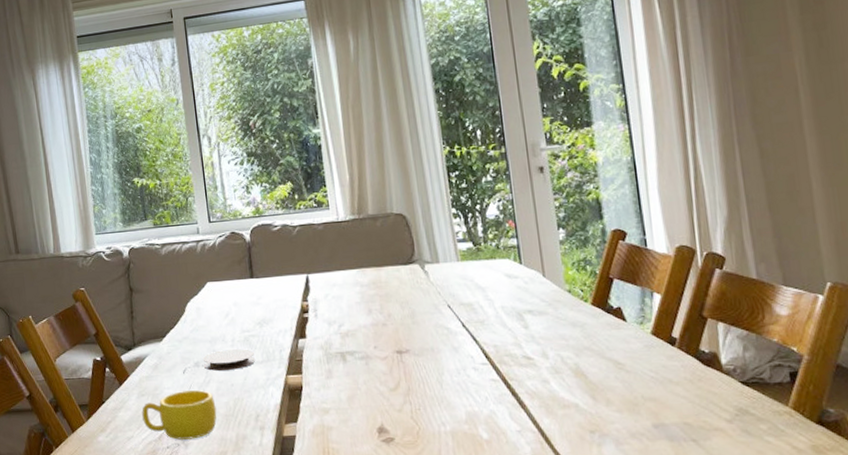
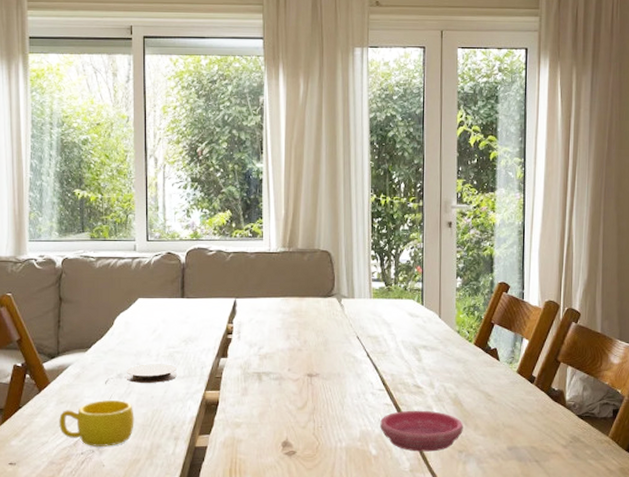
saucer: none [488,385,592,434] -> present [380,410,463,452]

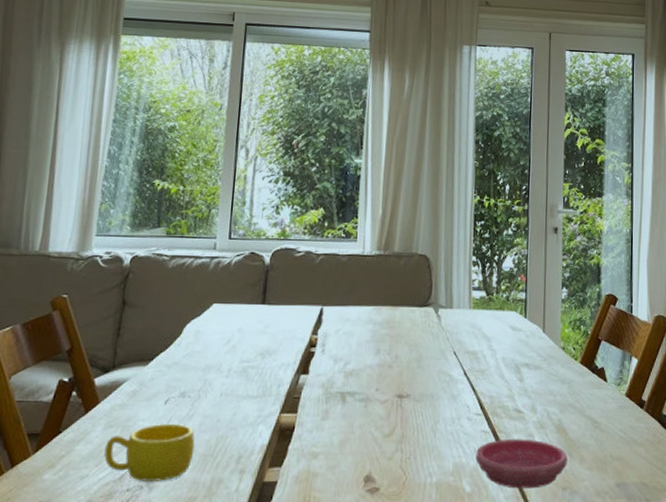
coaster: present [126,364,177,383] -> none [189,380,250,403]

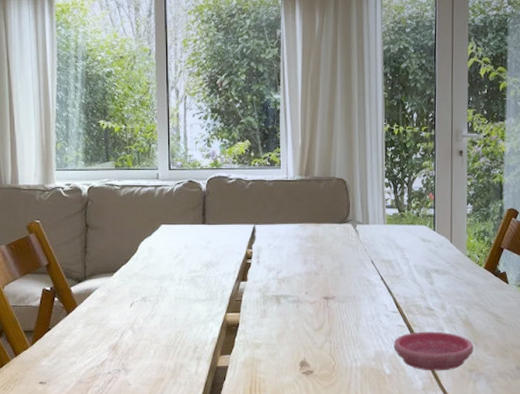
cup: present [104,423,195,481] -> none [87,321,159,366]

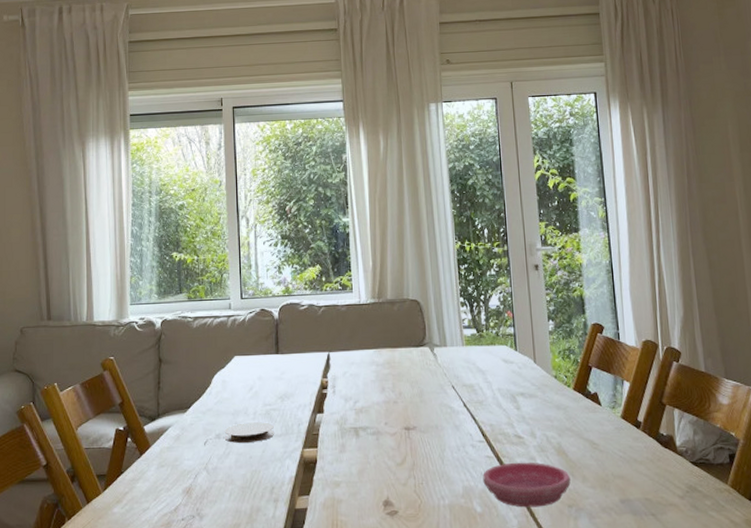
coaster: none [150,287,199,306] -> present [224,422,274,443]

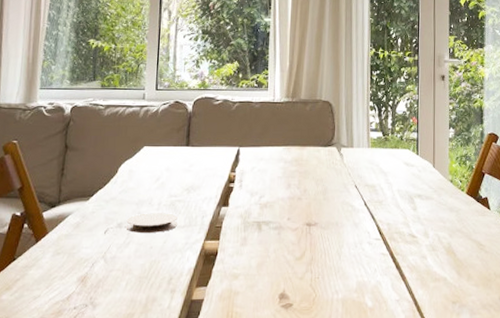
saucer: present [483,462,571,508] -> none [376,260,457,303]

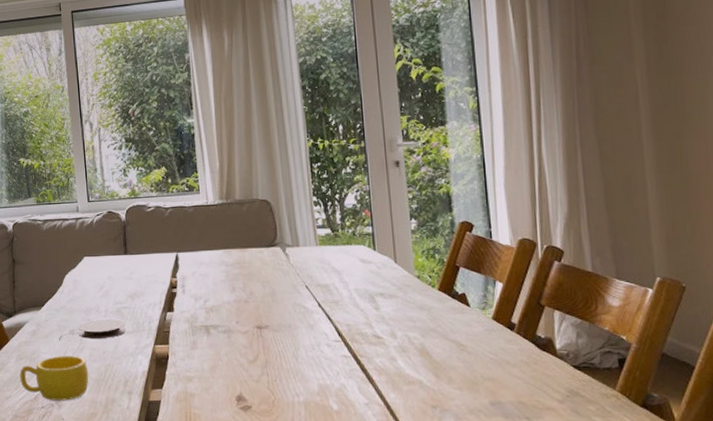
cup: none [53,250,132,300] -> present [20,355,89,401]

